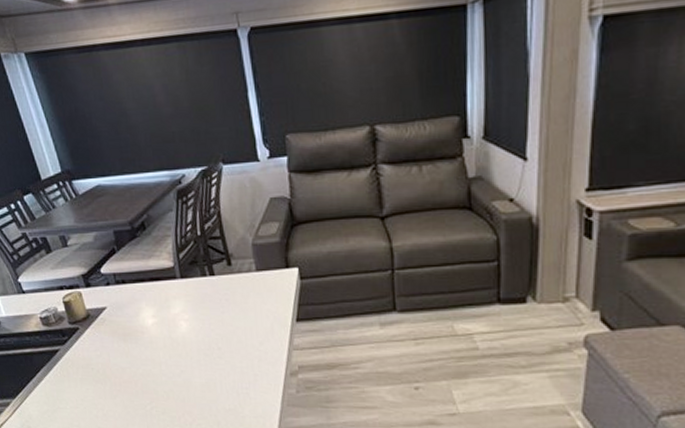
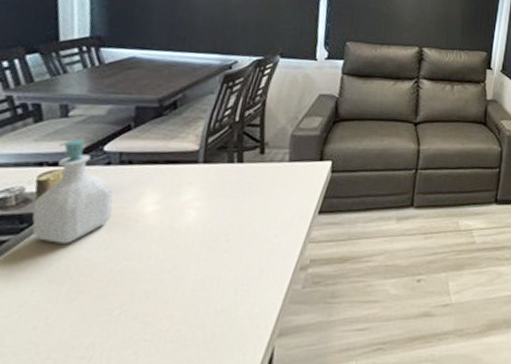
soap bottle: none [66,265,123,352] -> present [31,139,113,244]

